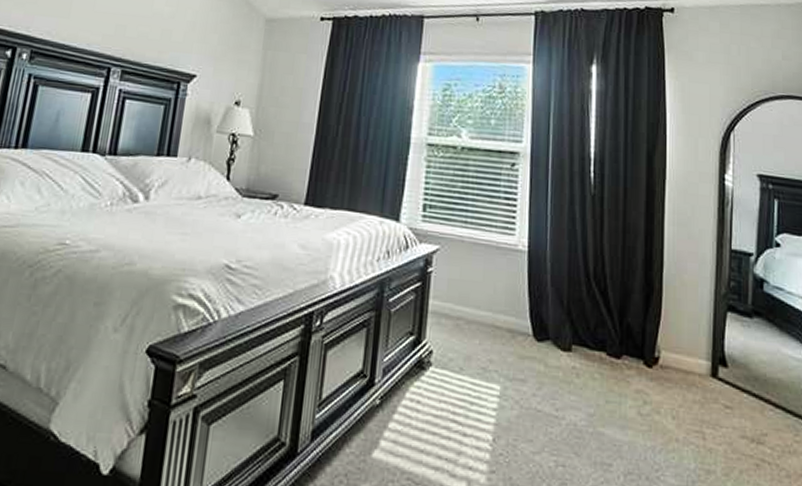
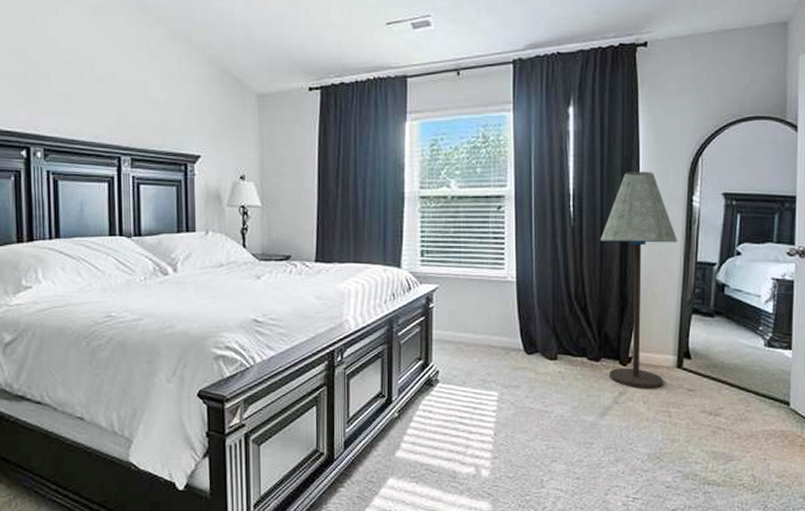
floor lamp: none [623,140,710,401] -> present [600,172,678,389]

